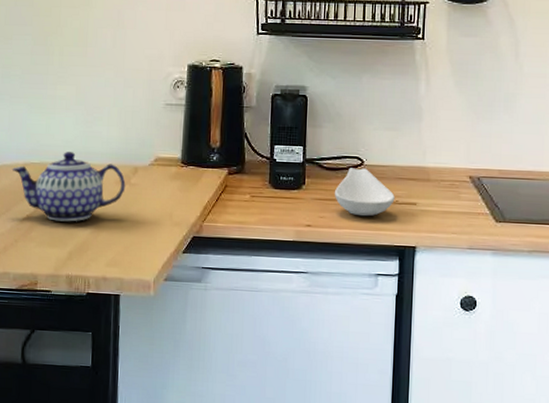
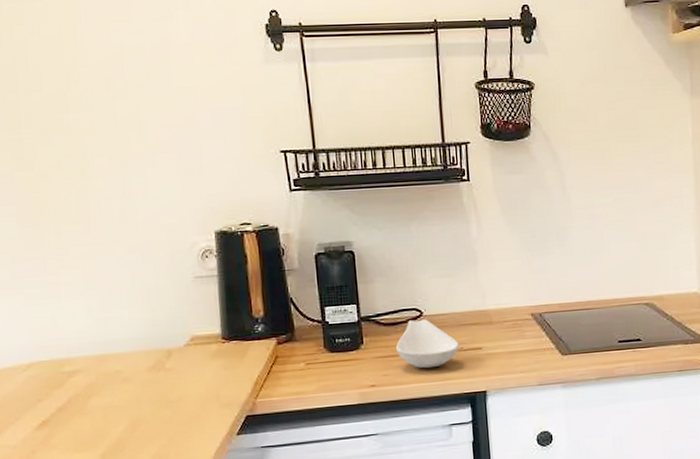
teapot: present [11,152,126,222] -> none [15,343,160,423]

